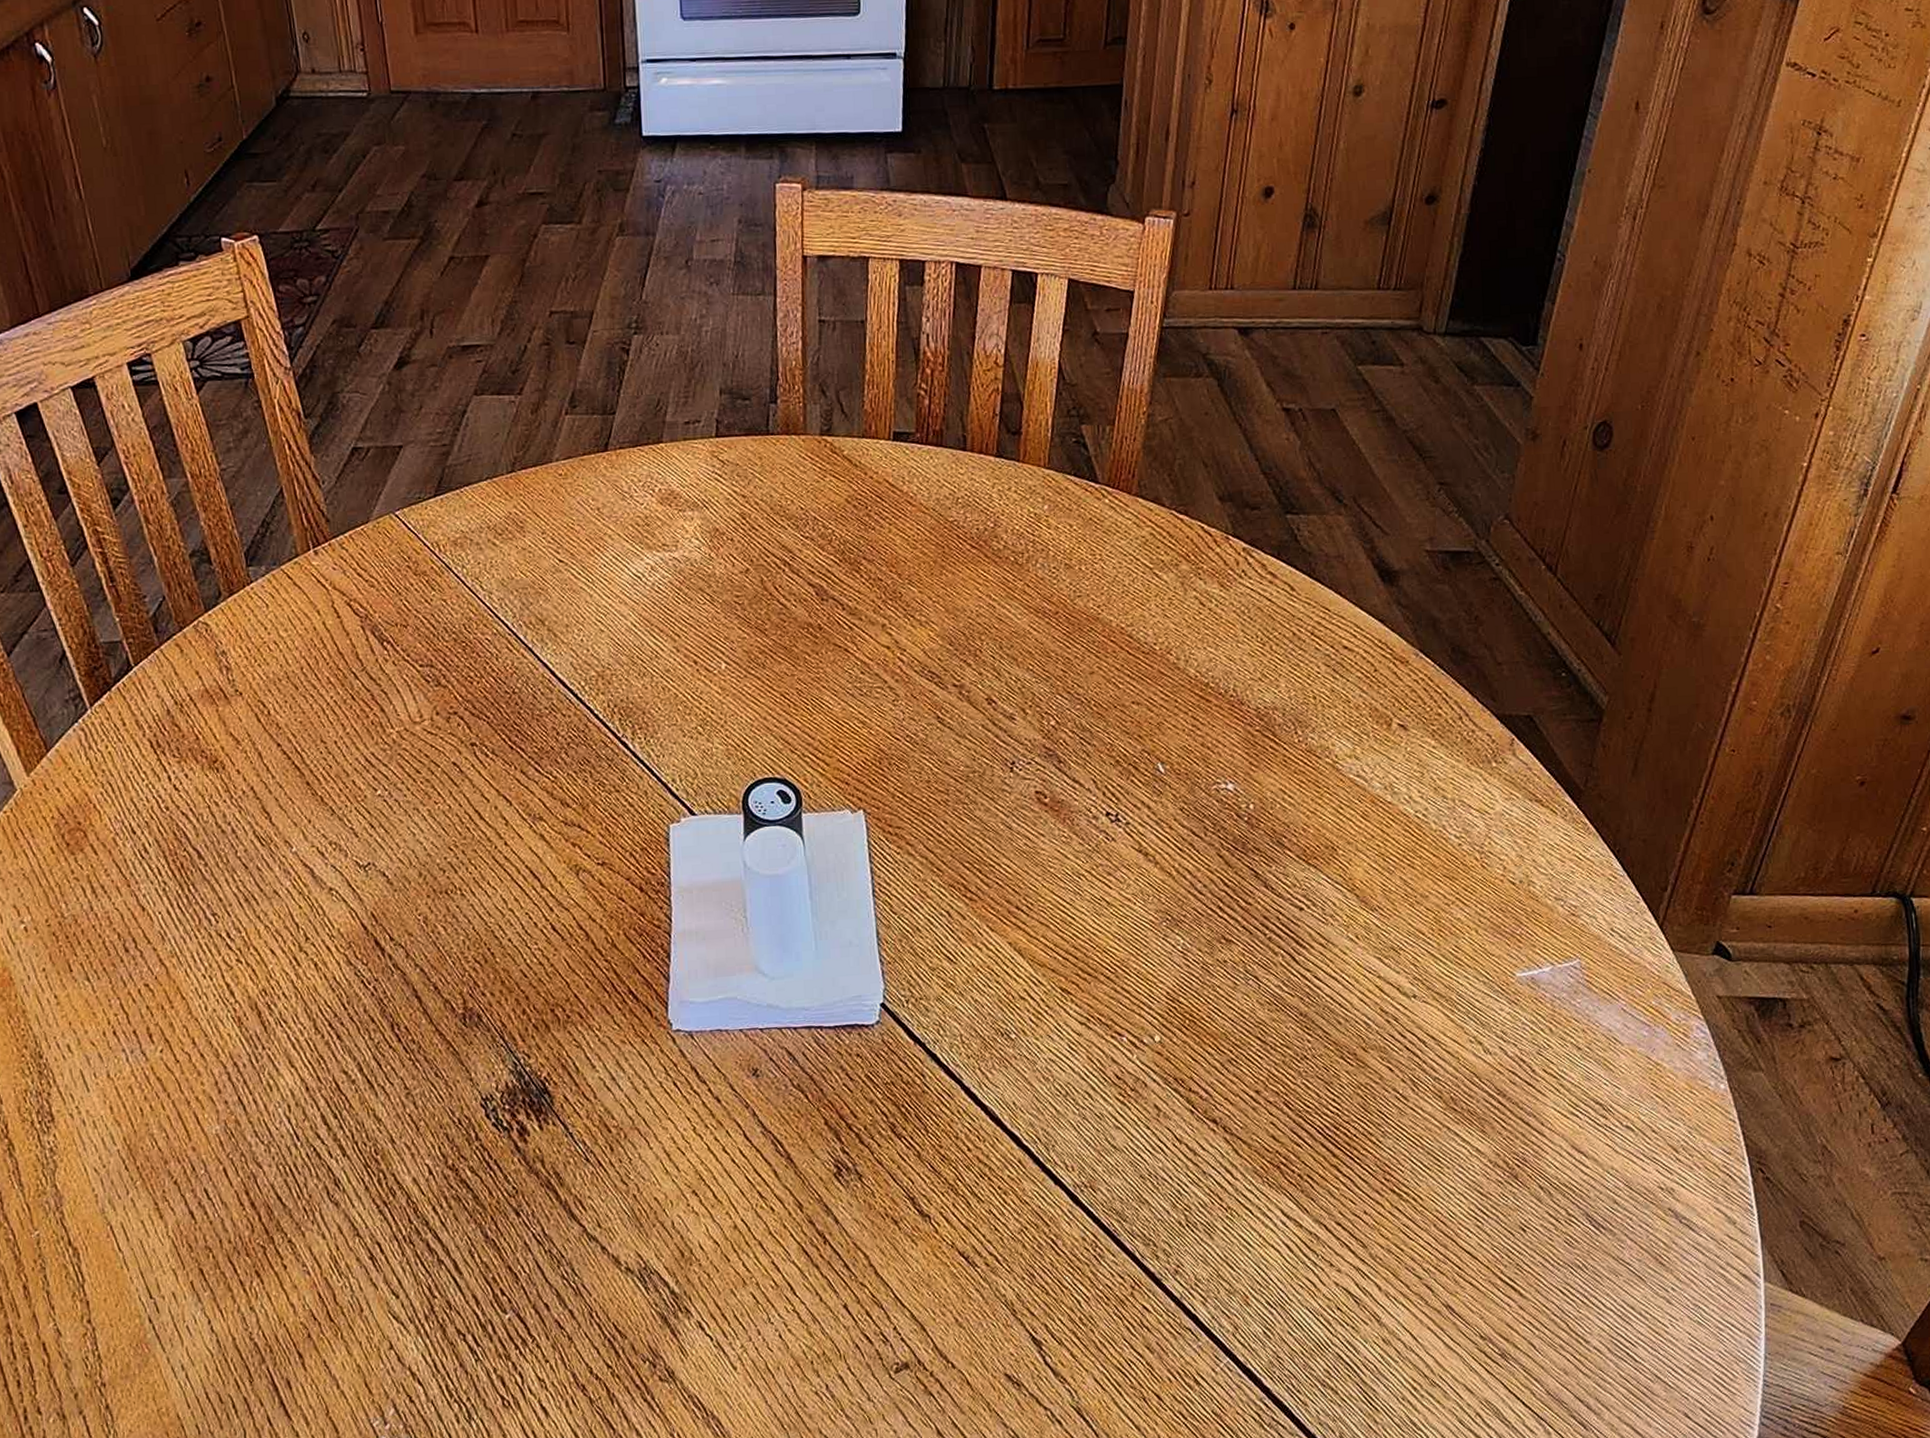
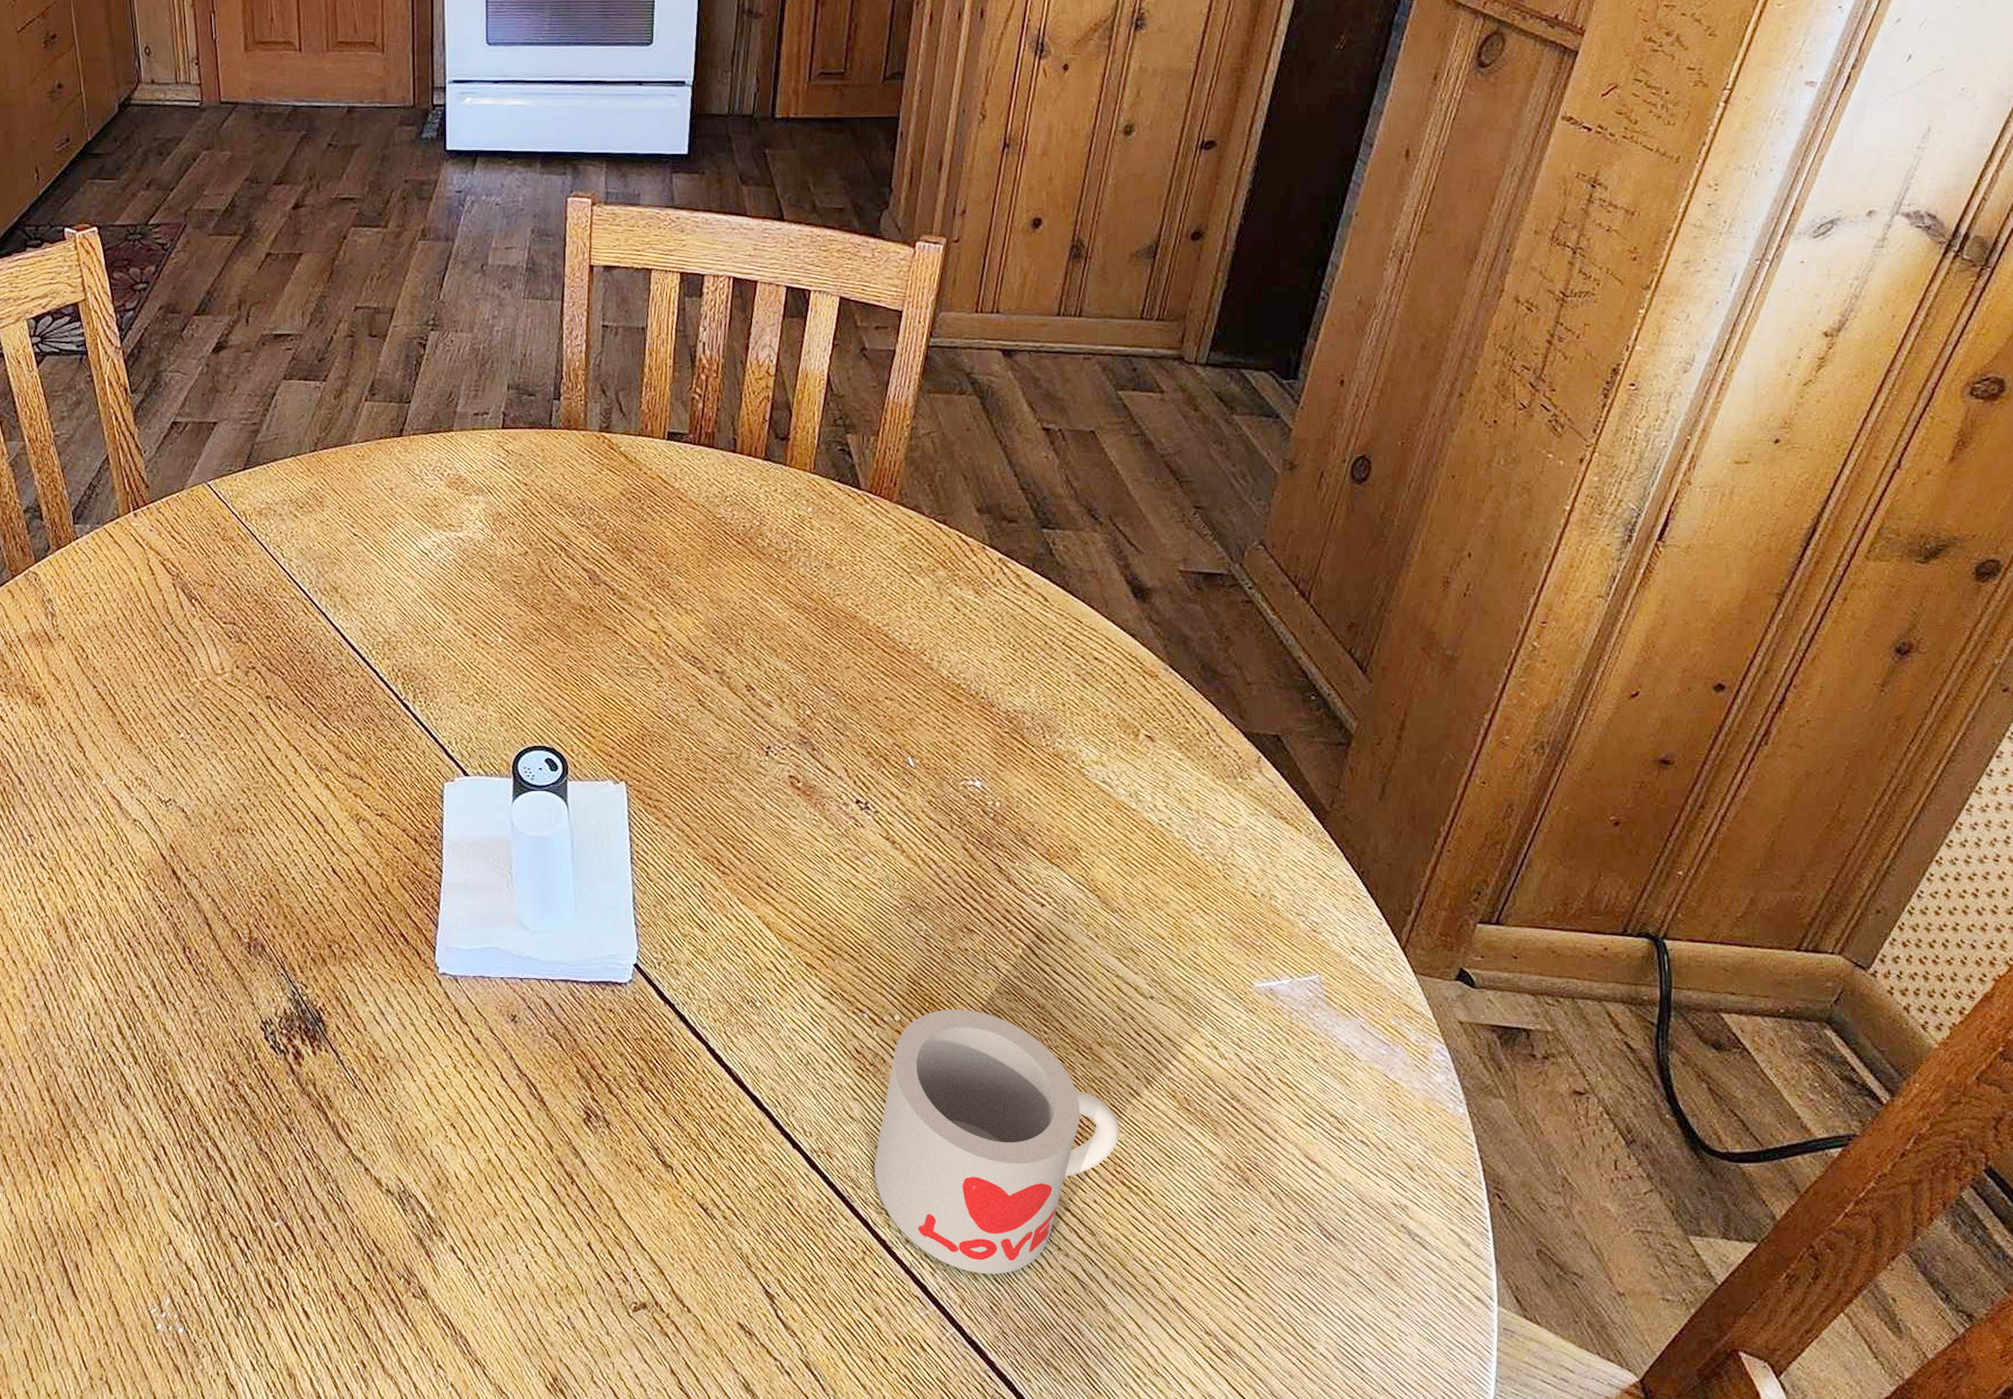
mug: none [1140,1024,1387,1299] -> present [875,1009,1119,1275]

